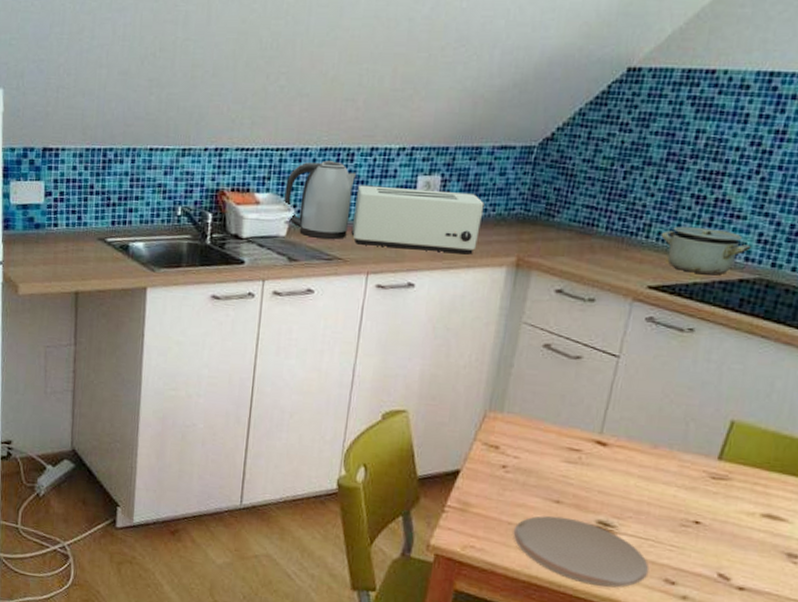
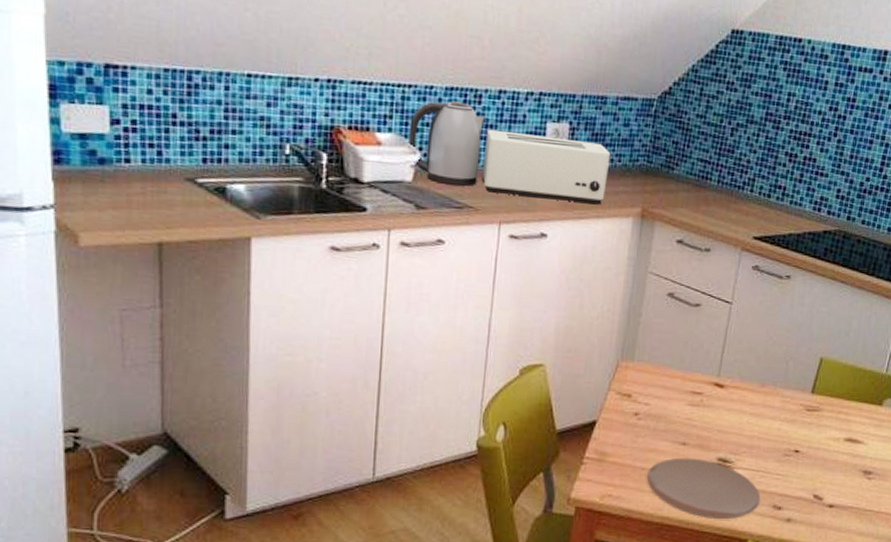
saucepan: present [660,226,752,276] -> none [762,181,832,227]

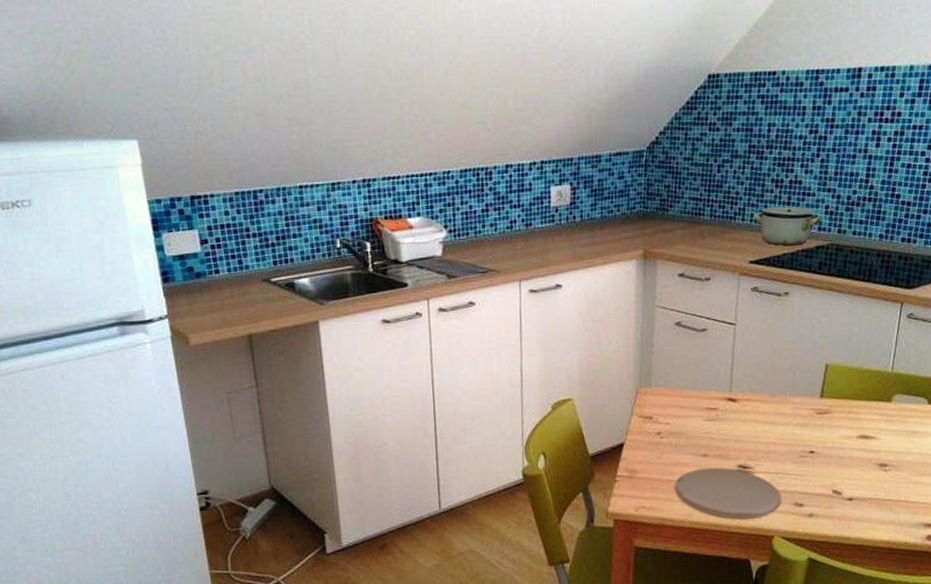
kettle: present [408,101,485,186] -> none [434,181,497,254]
toaster: present [481,129,611,205] -> none [499,198,610,255]
saucepan: none [762,181,832,227] -> present [753,206,822,246]

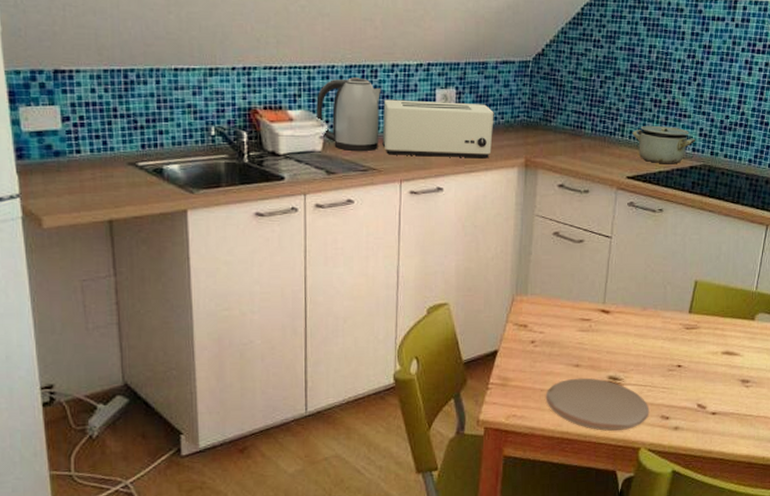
kettle: none [434,181,497,254] -> present [316,77,382,151]
toaster: none [499,198,610,255] -> present [382,99,494,159]

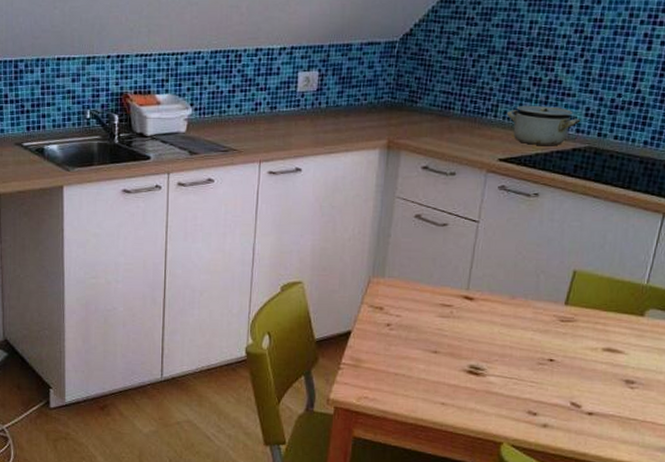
kettle: present [316,77,382,151] -> none [182,62,245,132]
toaster: present [382,99,494,159] -> none [243,82,357,140]
plate: present [545,378,650,431] -> none [400,364,515,423]

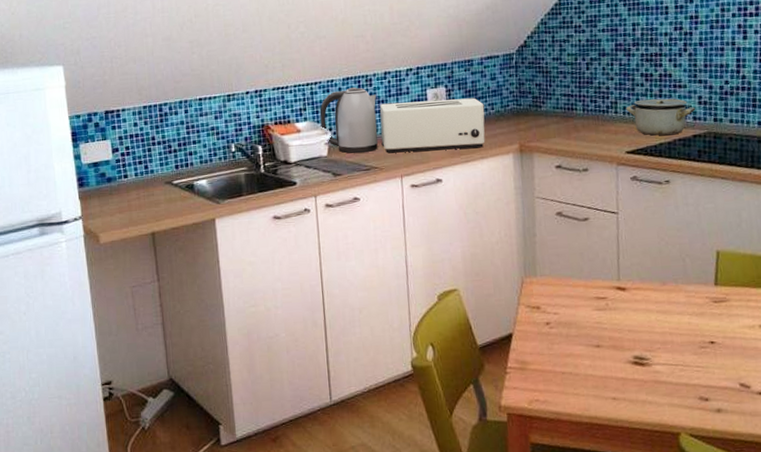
kettle: none [182,62,245,132] -> present [319,87,378,153]
toaster: none [243,82,357,140] -> present [379,98,486,154]

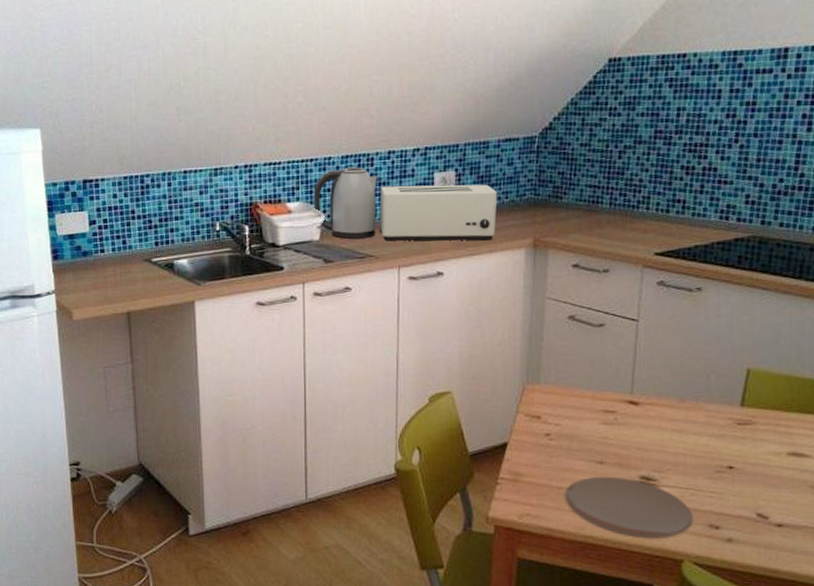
plate: none [567,358,685,415] -> present [564,476,694,538]
saucepan: present [626,98,696,136] -> none [659,195,741,238]

